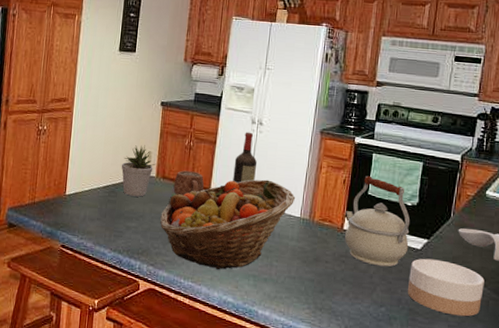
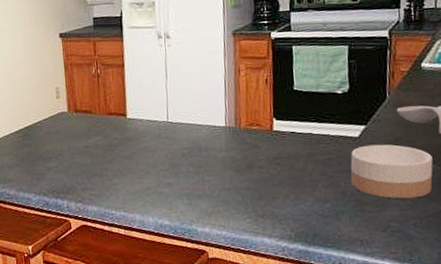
potted plant: present [121,145,156,197] -> none [30,81,66,136]
fruit basket: present [160,179,296,270] -> none [80,94,218,195]
mug: present [173,170,205,196] -> none [87,99,120,127]
wine bottle: present [233,132,258,184] -> none [146,47,172,104]
kettle: present [345,175,410,267] -> none [273,70,346,162]

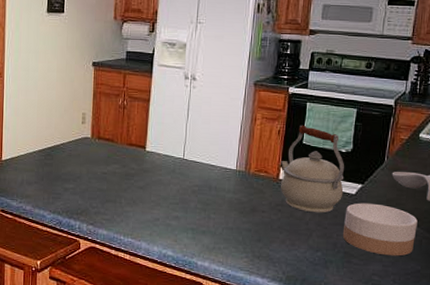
kettle: none [273,70,346,162] -> present [281,125,344,213]

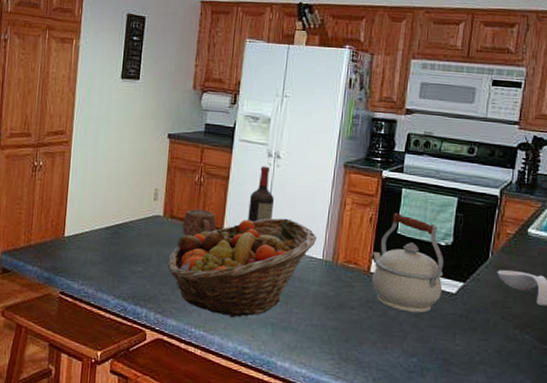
fruit basket: none [97,134,231,225] -> present [168,218,317,318]
mug: none [109,130,140,155] -> present [182,209,217,237]
wine bottle: none [168,88,192,140] -> present [248,166,275,223]
bowl: present [342,203,418,256] -> none [441,303,527,367]

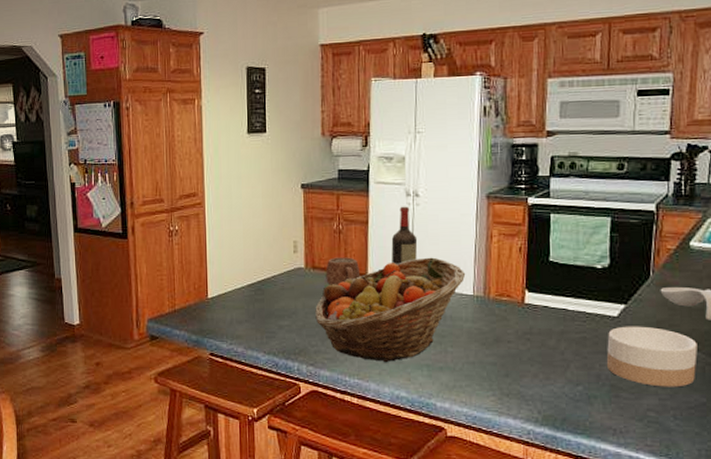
kettle: present [372,212,444,313] -> none [526,239,603,341]
bowl: none [441,303,527,367] -> present [606,326,697,387]

